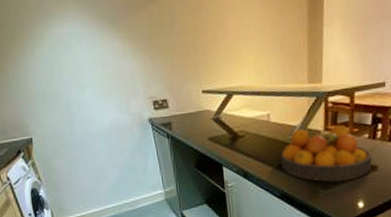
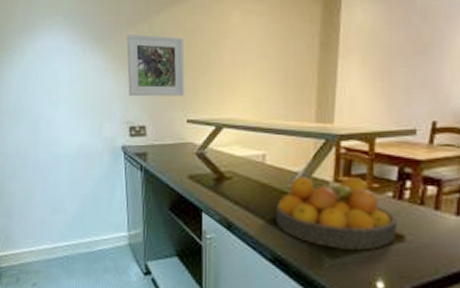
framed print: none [139,15,197,74] -> present [126,34,185,97]

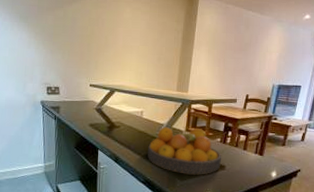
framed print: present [126,34,185,97] -> none [46,17,90,67]

